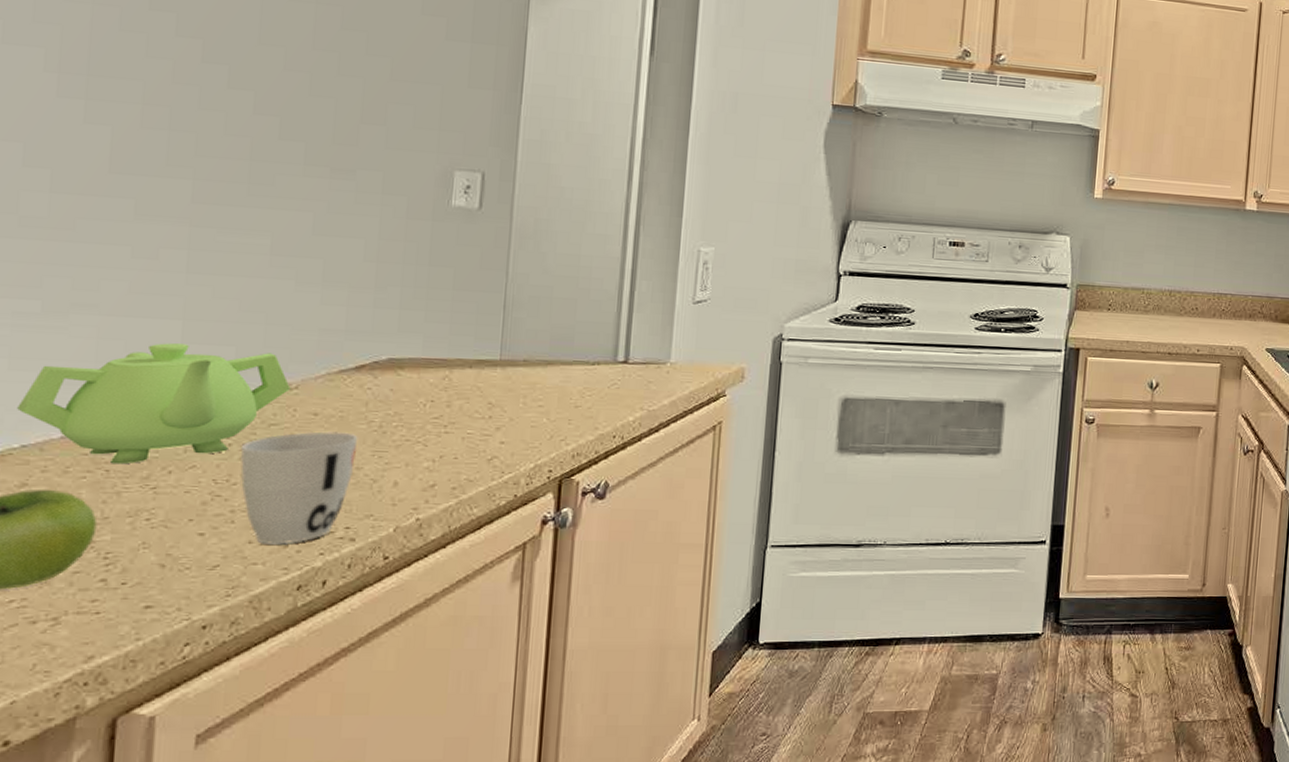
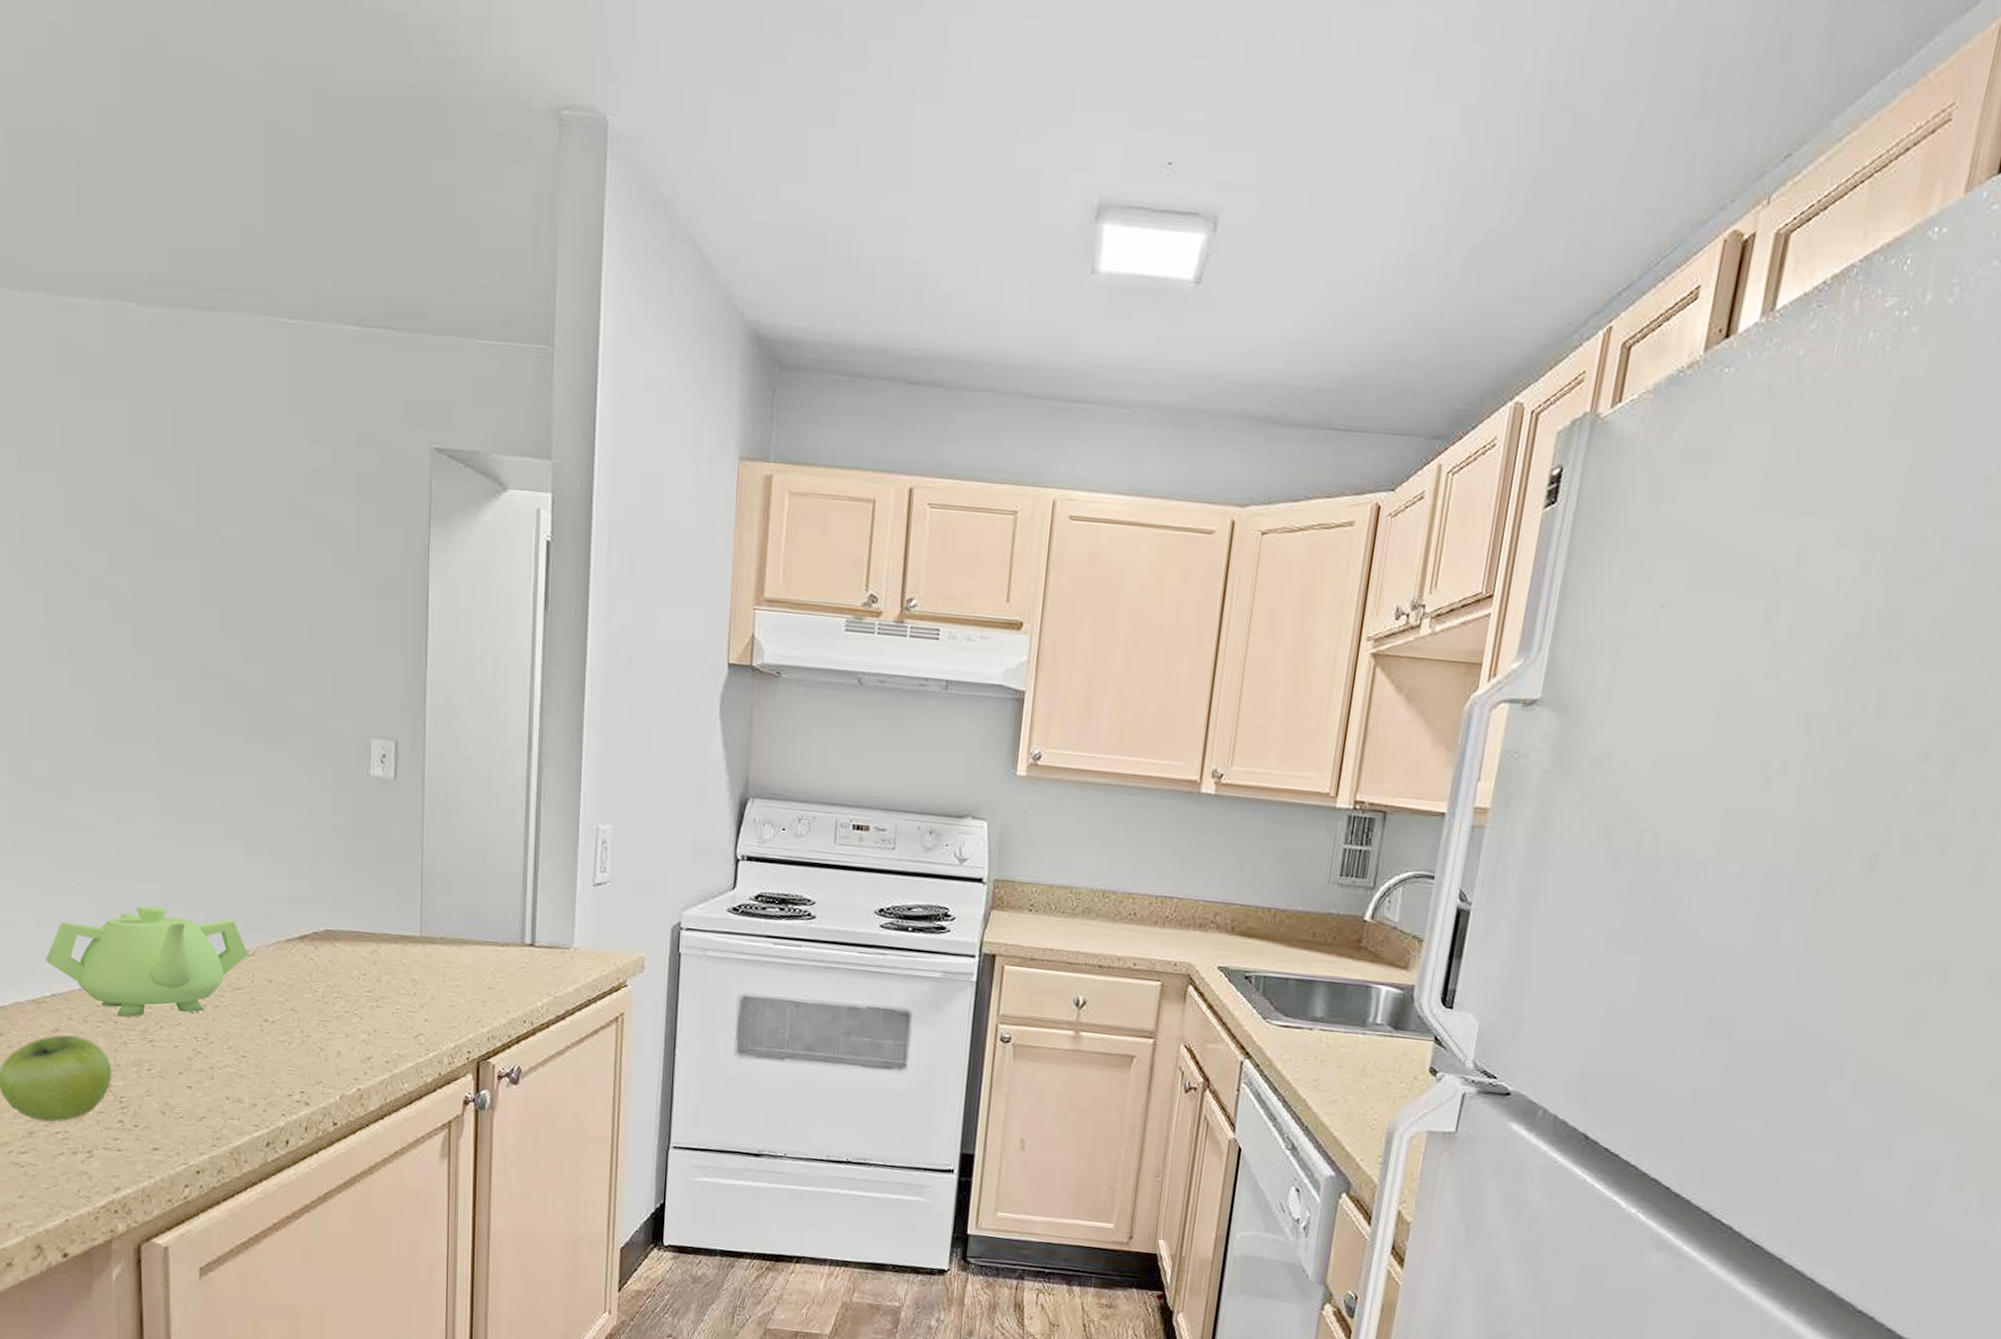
cup: present [240,431,358,545] -> none [213,998,306,1103]

